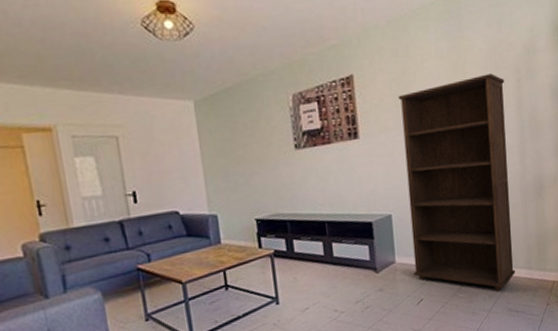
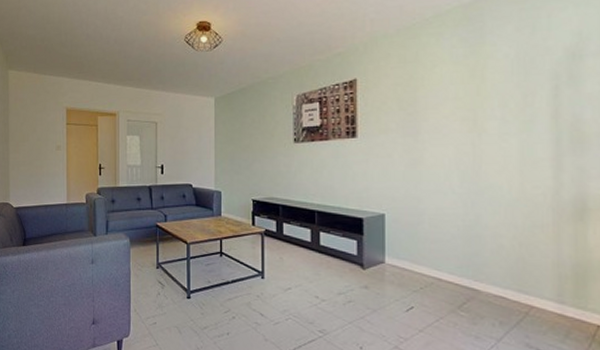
bookcase: present [398,73,515,291] -> none [402,79,539,320]

